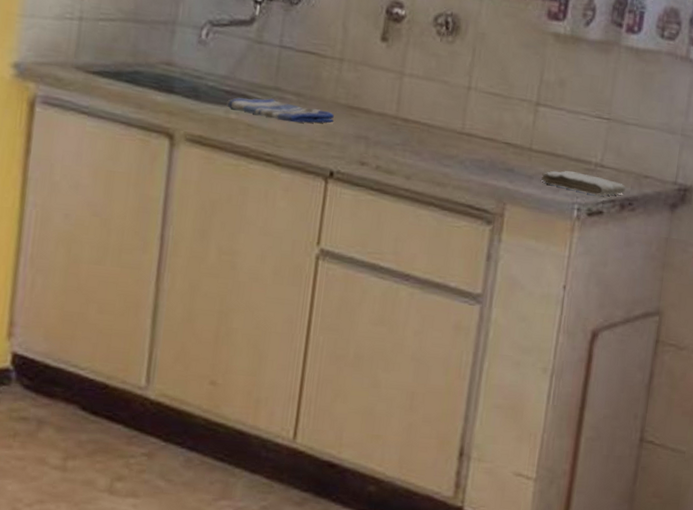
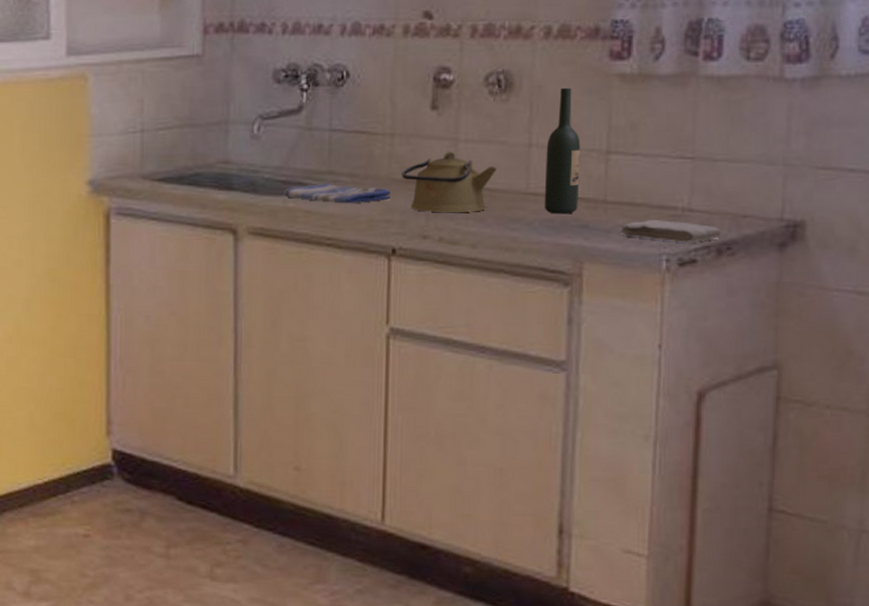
kettle: none [346,83,437,145] -> present [402,151,497,212]
wine bottle: none [476,38,515,158] -> present [544,87,581,214]

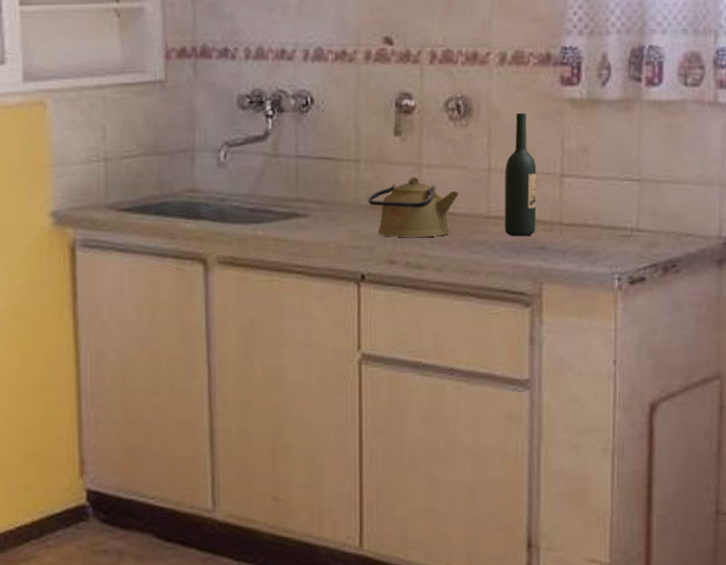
dish towel: present [284,183,390,204] -> none [253,210,358,231]
washcloth: present [621,219,722,243] -> none [576,239,667,262]

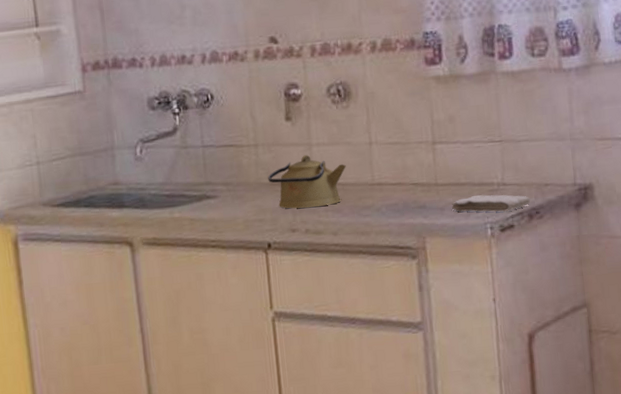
wine bottle: present [504,112,537,237] -> none [384,91,416,199]
washcloth: none [576,239,667,262] -> present [452,194,531,212]

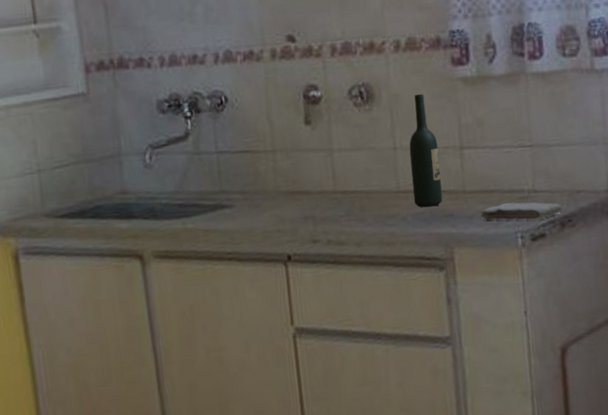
kettle: present [268,155,346,209] -> none [287,161,370,218]
wine bottle: none [384,91,416,199] -> present [409,93,443,208]

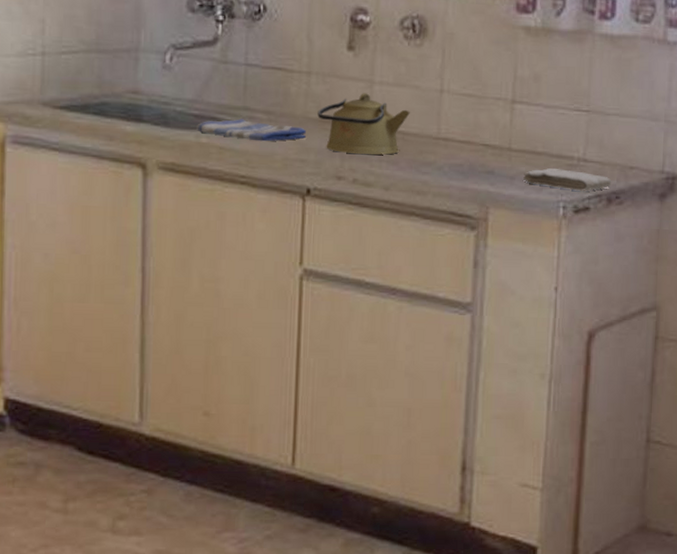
dish towel: none [182,201,280,220] -> present [197,119,306,142]
kettle: none [287,161,370,218] -> present [317,93,410,155]
wine bottle: present [409,93,443,208] -> none [453,36,489,160]

